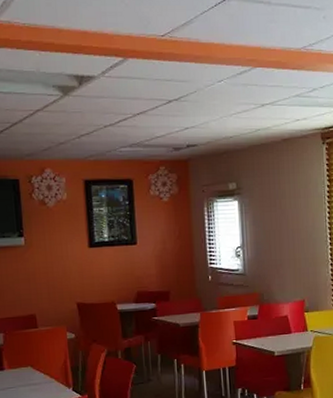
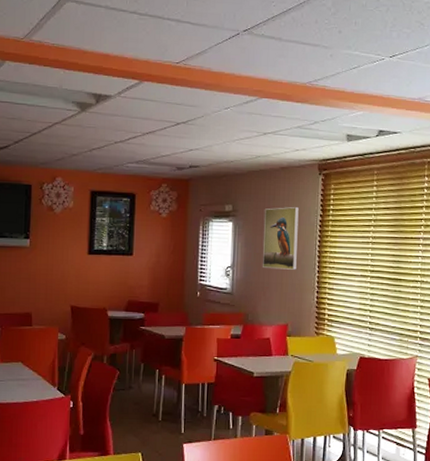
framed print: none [269,178,308,245] -> present [263,206,299,270]

